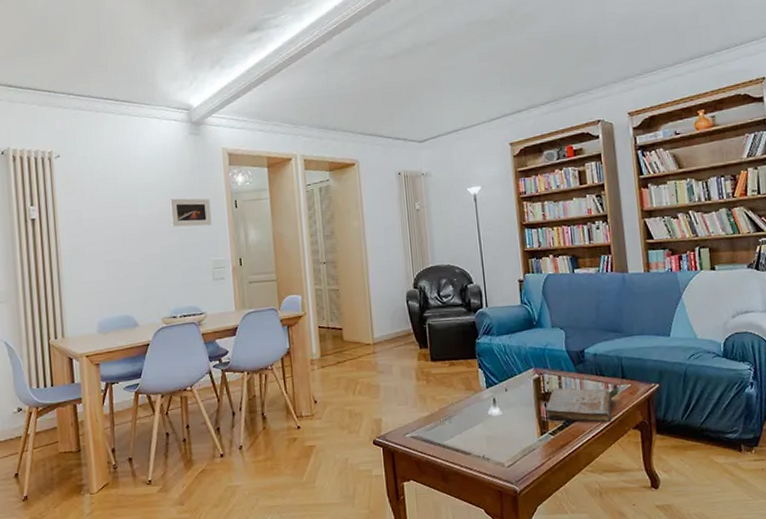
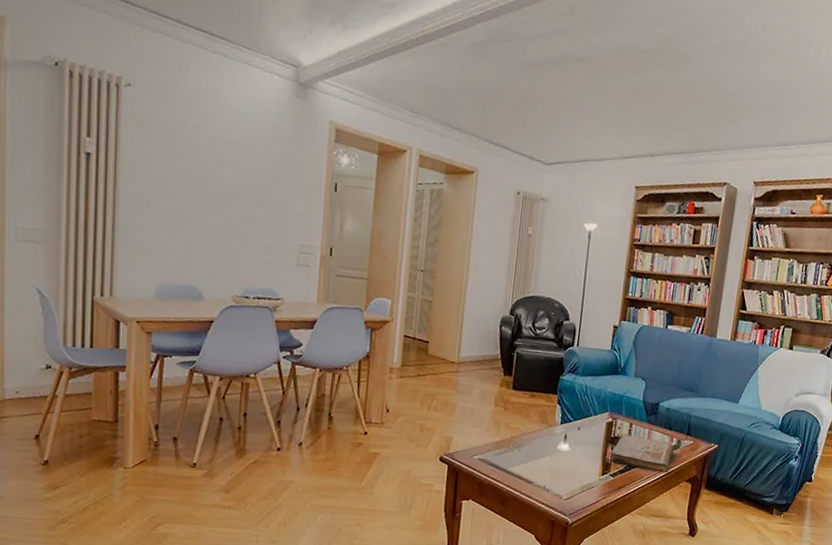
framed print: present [170,198,212,227] -> none [259,165,307,205]

